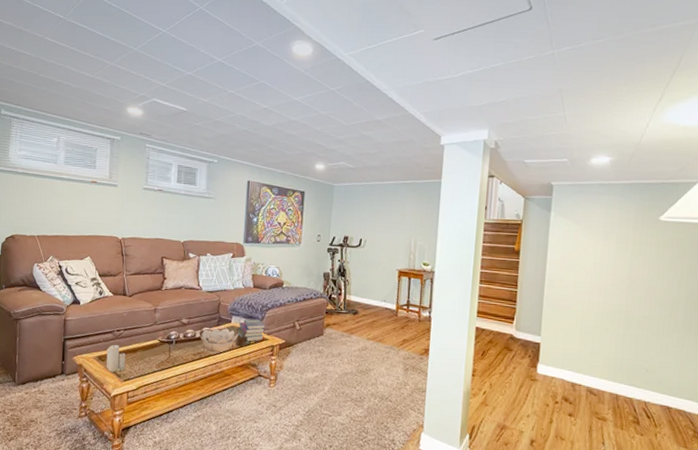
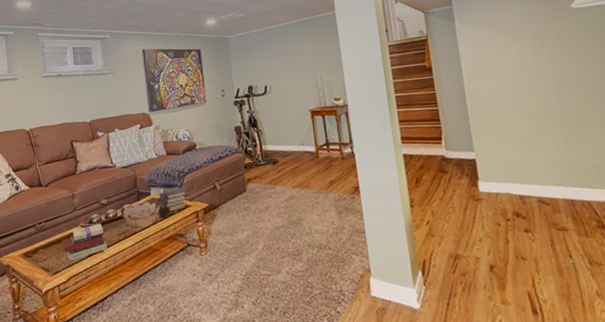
candle: present [106,344,126,372] -> none [31,238,53,268]
books: none [137,340,181,372] -> present [62,223,107,262]

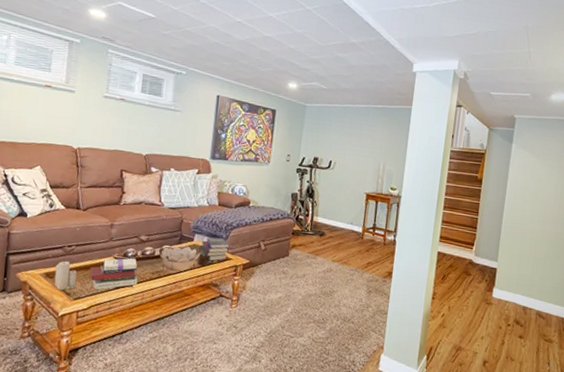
candle: none [31,238,53,268] -> present [54,260,77,291]

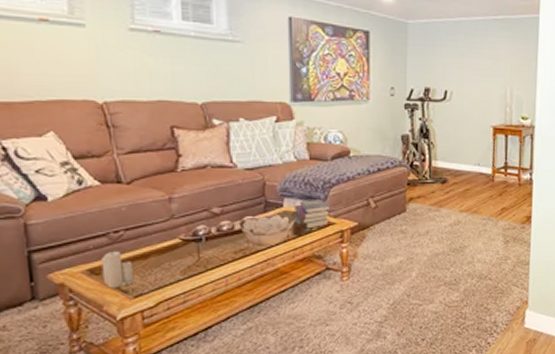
books: present [90,258,138,290] -> none [150,236,217,282]

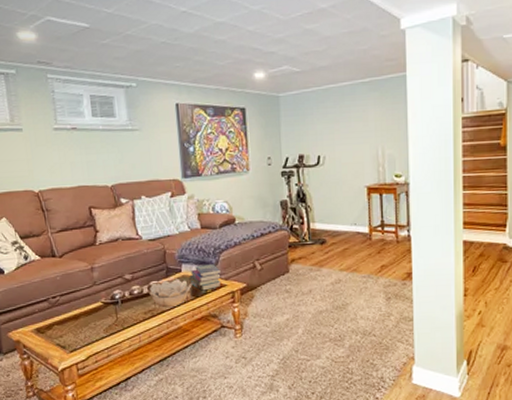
candle: present [101,250,135,289] -> none [44,313,70,345]

